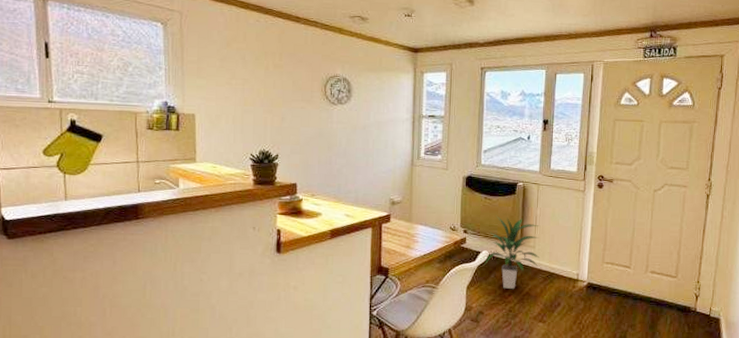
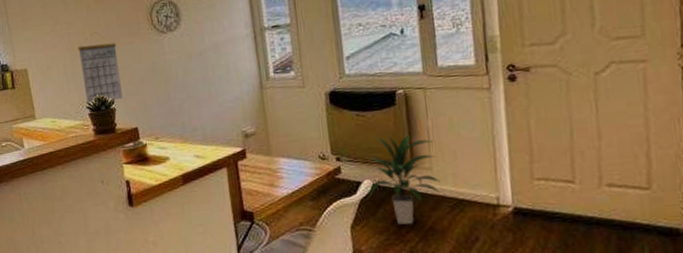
calendar: none [250,92,288,157] -> present [77,32,123,104]

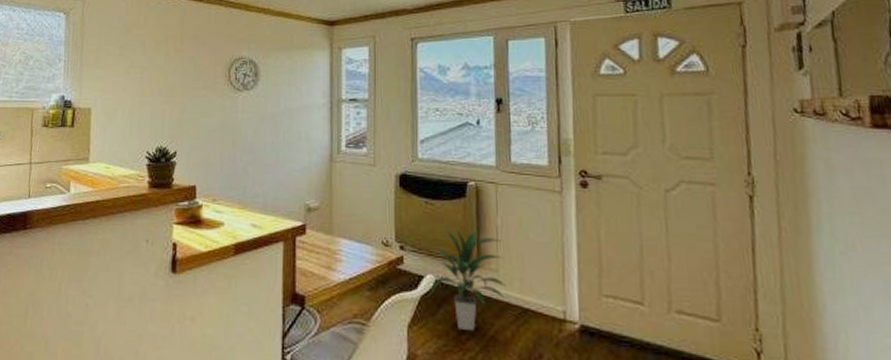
calendar: present [77,32,123,104] -> none [147,80,189,154]

